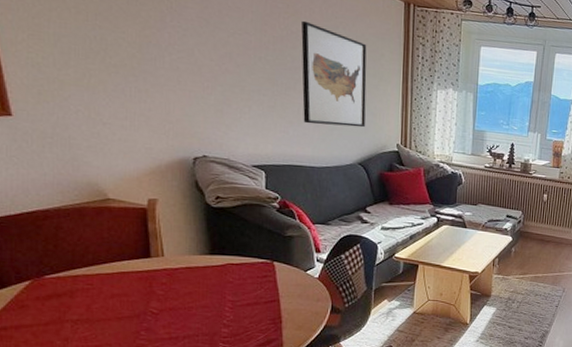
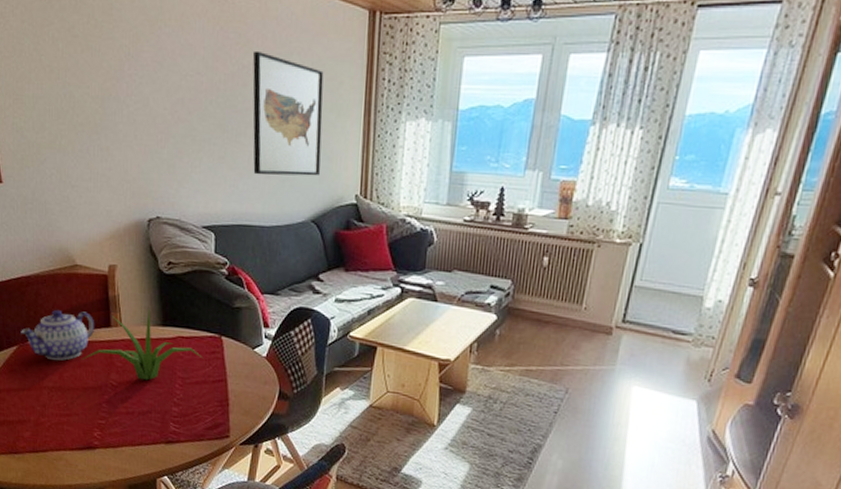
teapot: none [35,242,132,293] -> present [21,309,95,361]
plant: none [115,238,255,306] -> present [82,307,204,381]

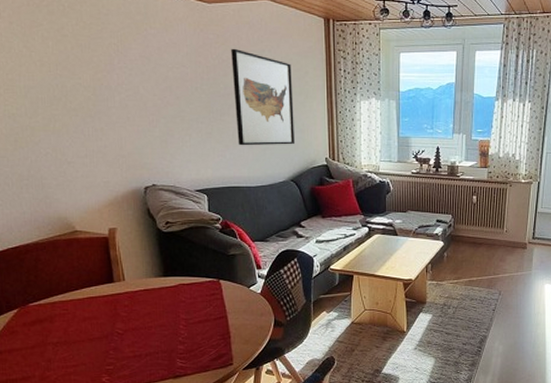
teapot: present [21,309,95,361] -> none [21,271,98,317]
plant: present [82,307,204,381] -> none [86,262,205,326]

